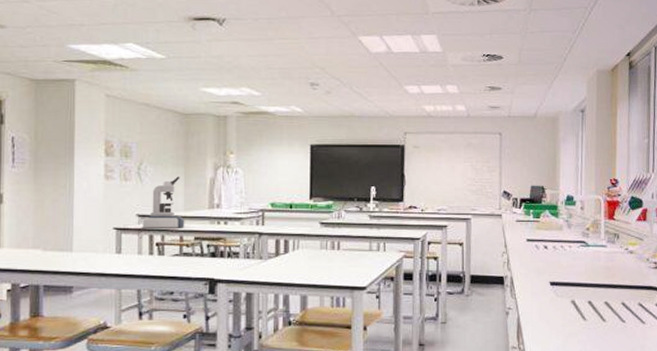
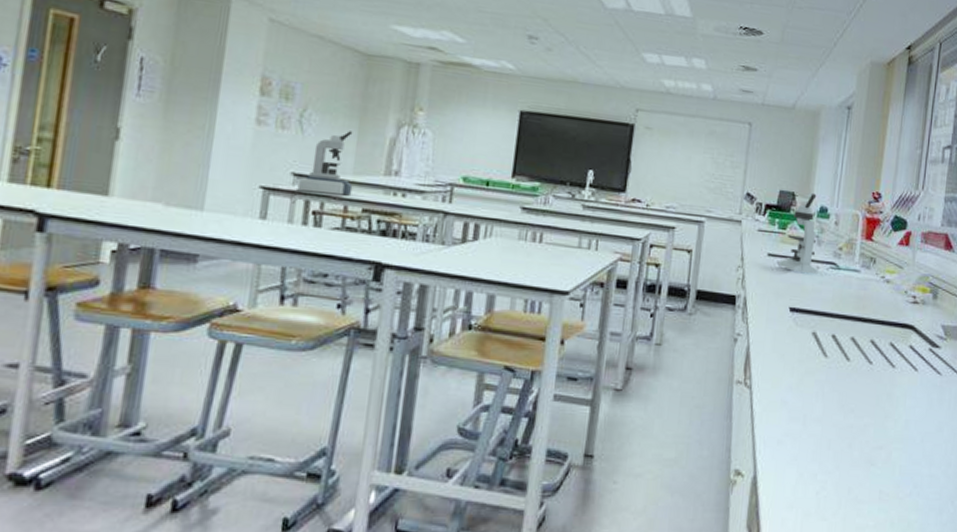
microscope: none [537,185,571,253] -> present [779,192,819,275]

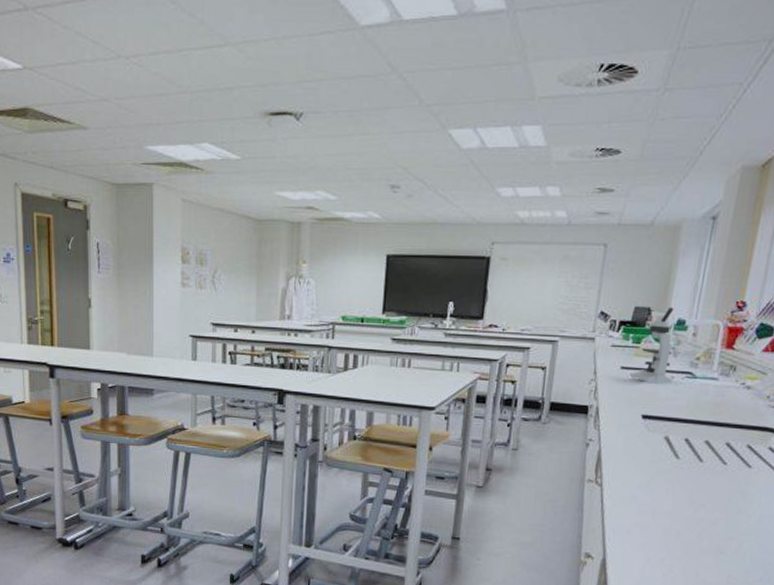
microscope: present [297,131,353,197] -> none [216,286,257,339]

